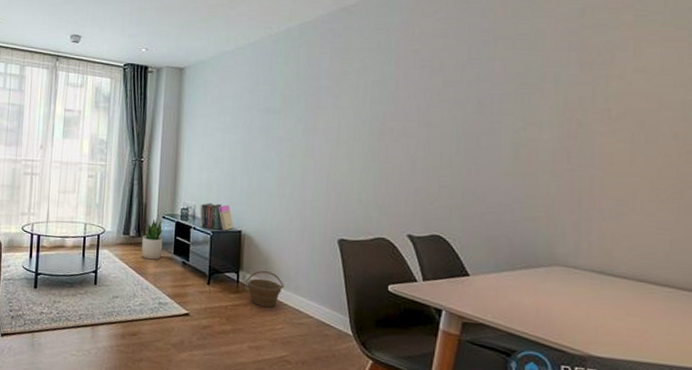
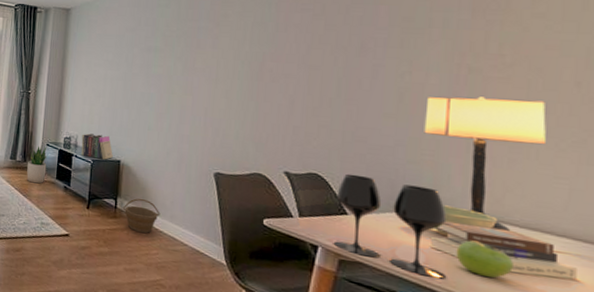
wine glass: none [456,234,562,335] -> present [333,173,447,279]
table lamp: none [539,151,650,284] -> present [424,96,547,231]
books: none [546,277,678,328] -> present [429,221,577,280]
bowl: none [550,261,609,293] -> present [434,205,499,237]
fruit: none [571,294,623,331] -> present [456,240,513,278]

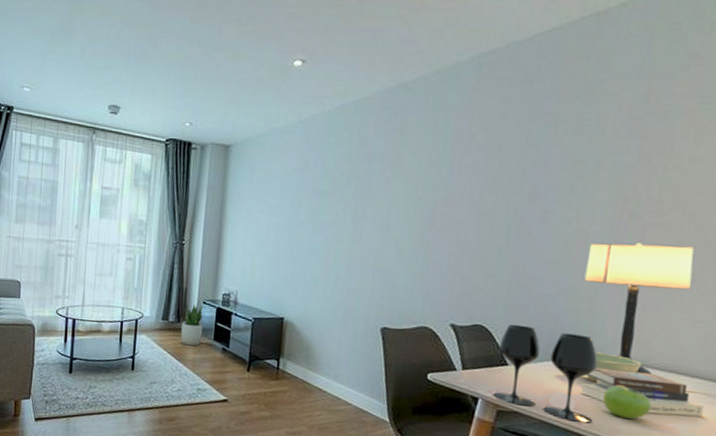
books: present [81,133,113,160] -> none [241,289,276,318]
basket: present [122,198,161,234] -> none [285,358,325,395]

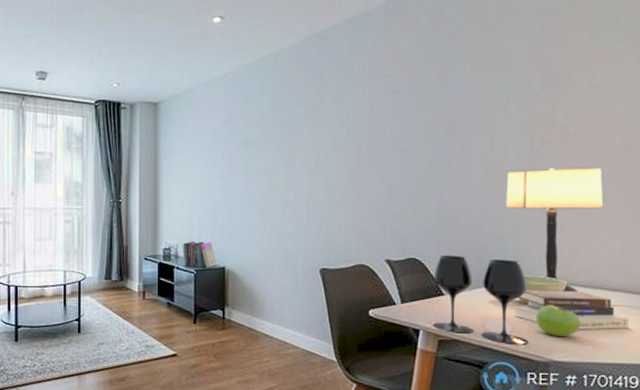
planter: present [180,303,204,346] -> none [125,260,147,303]
books: none [241,289,276,318] -> present [182,241,217,268]

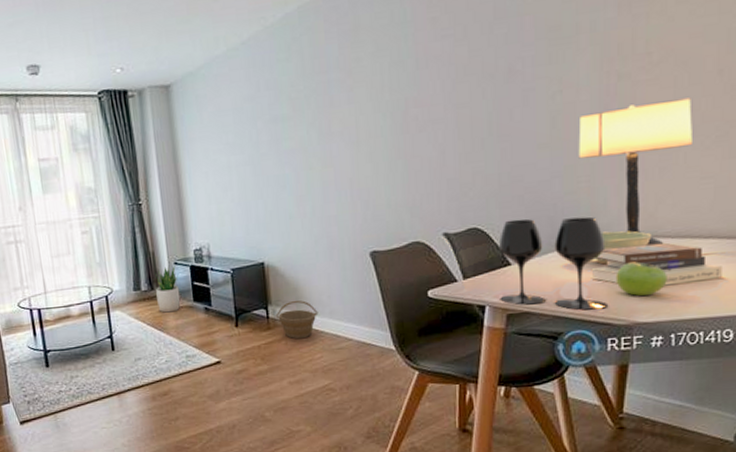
planter: none [125,260,147,303] -> present [156,264,181,313]
books: present [182,241,217,268] -> none [214,236,255,267]
basket: none [231,306,270,342] -> present [275,300,319,339]

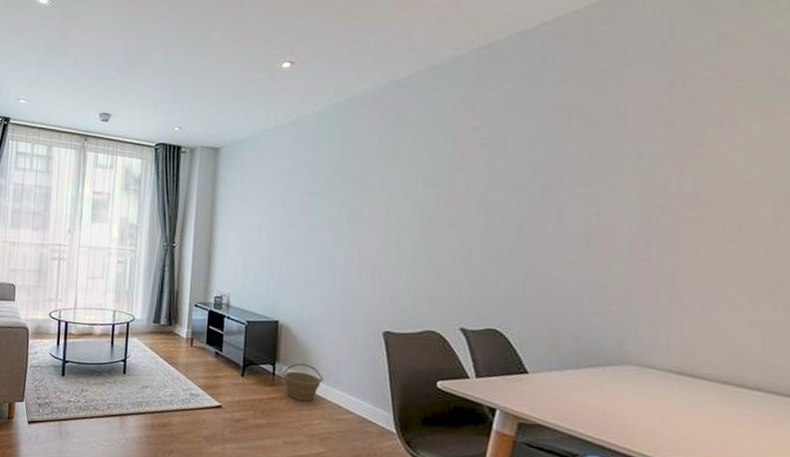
planter: present [156,264,181,313] -> none [172,306,196,350]
wine glass: present [498,216,607,311] -> none [512,328,634,440]
table lamp: present [578,98,694,246] -> none [611,239,742,386]
books: present [591,242,722,286] -> none [615,376,768,435]
bowl: present [594,231,653,265] -> none [620,359,688,394]
fruit: present [615,261,667,297] -> none [642,396,703,437]

